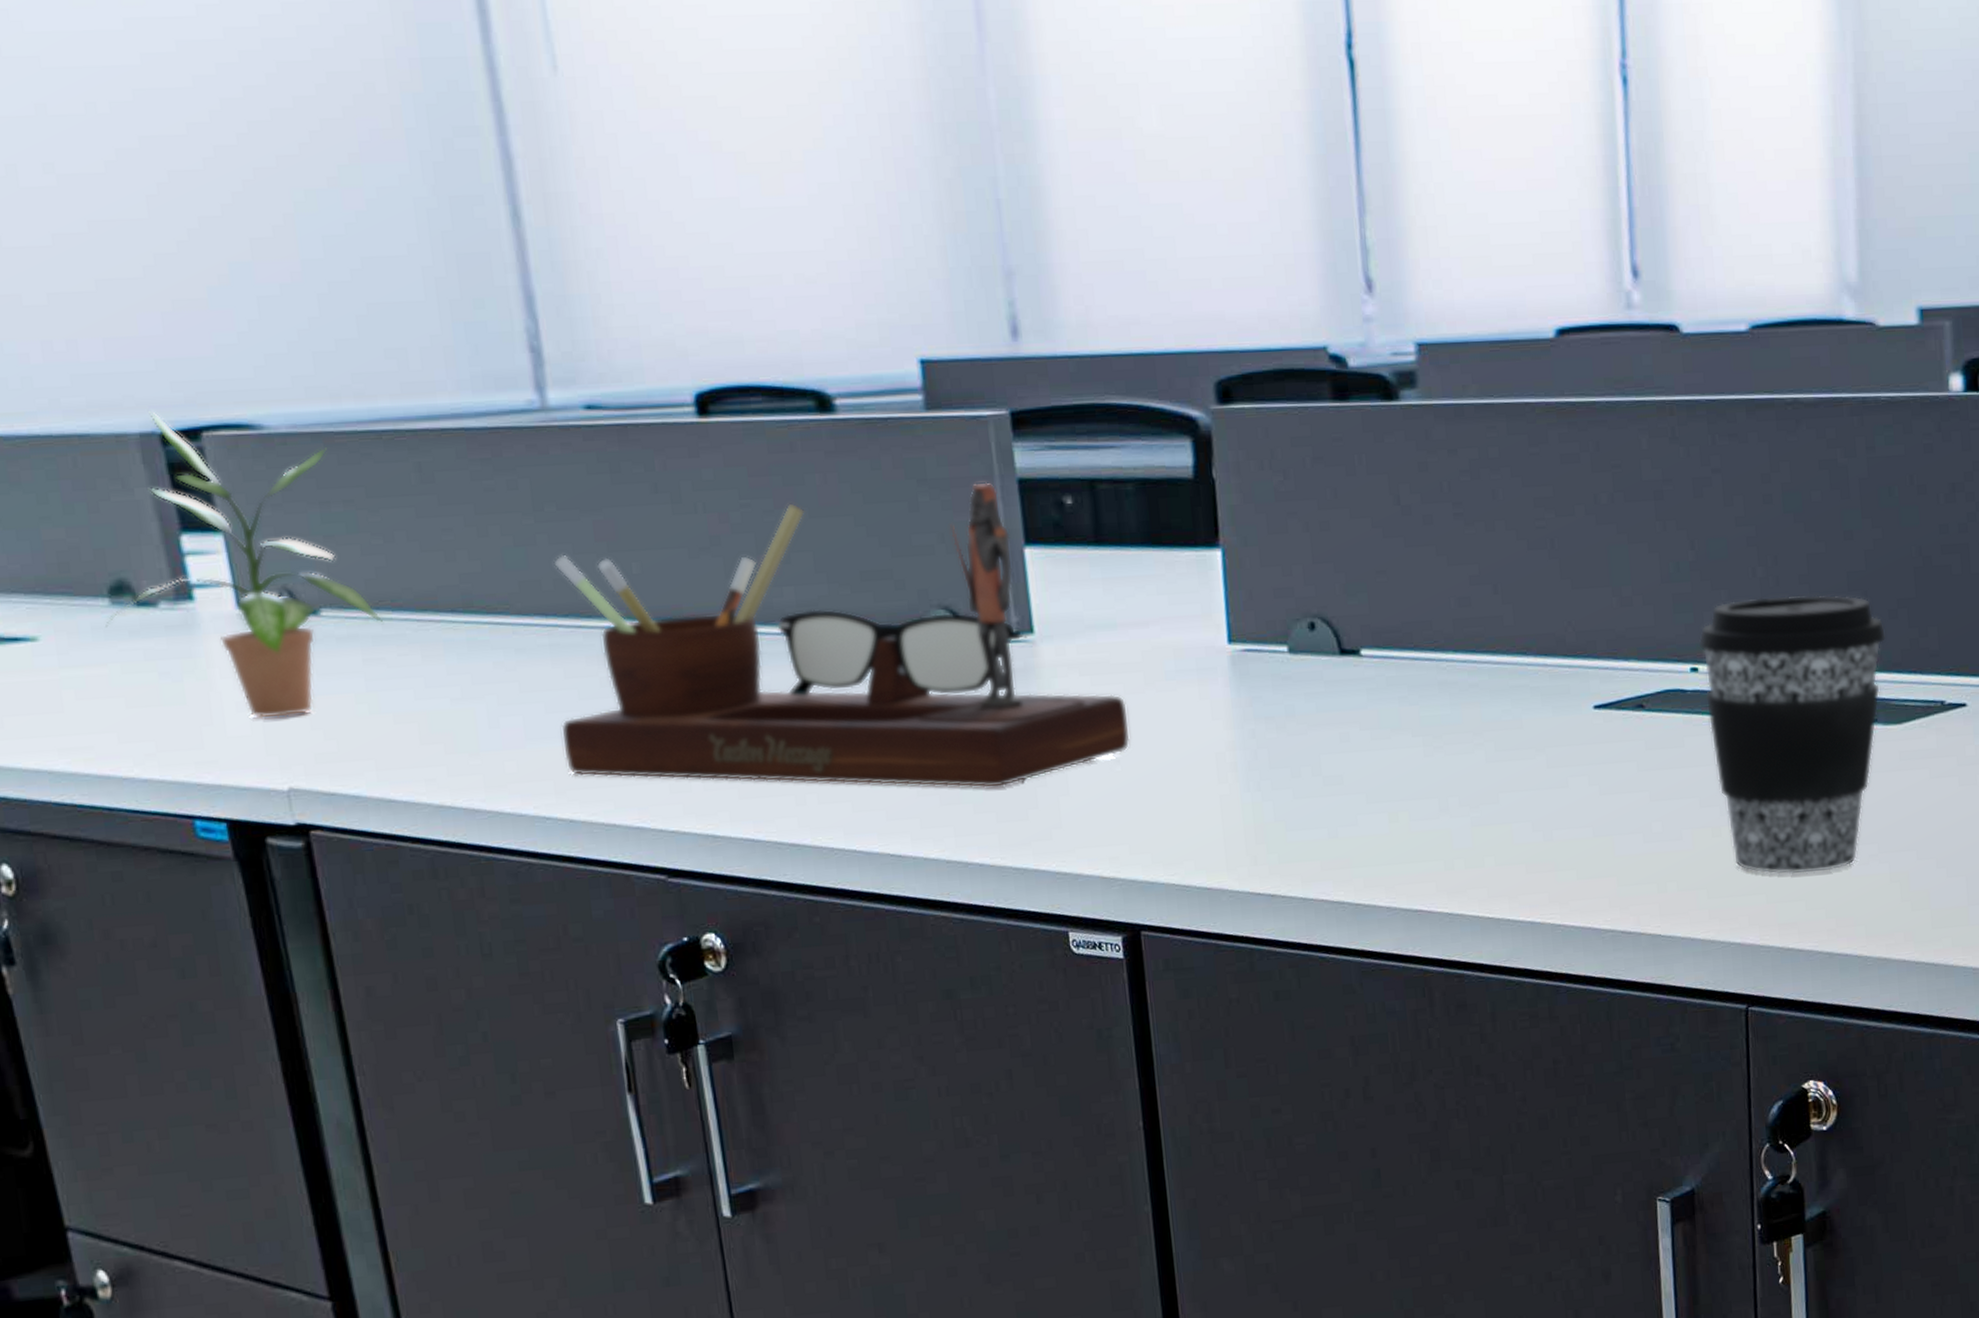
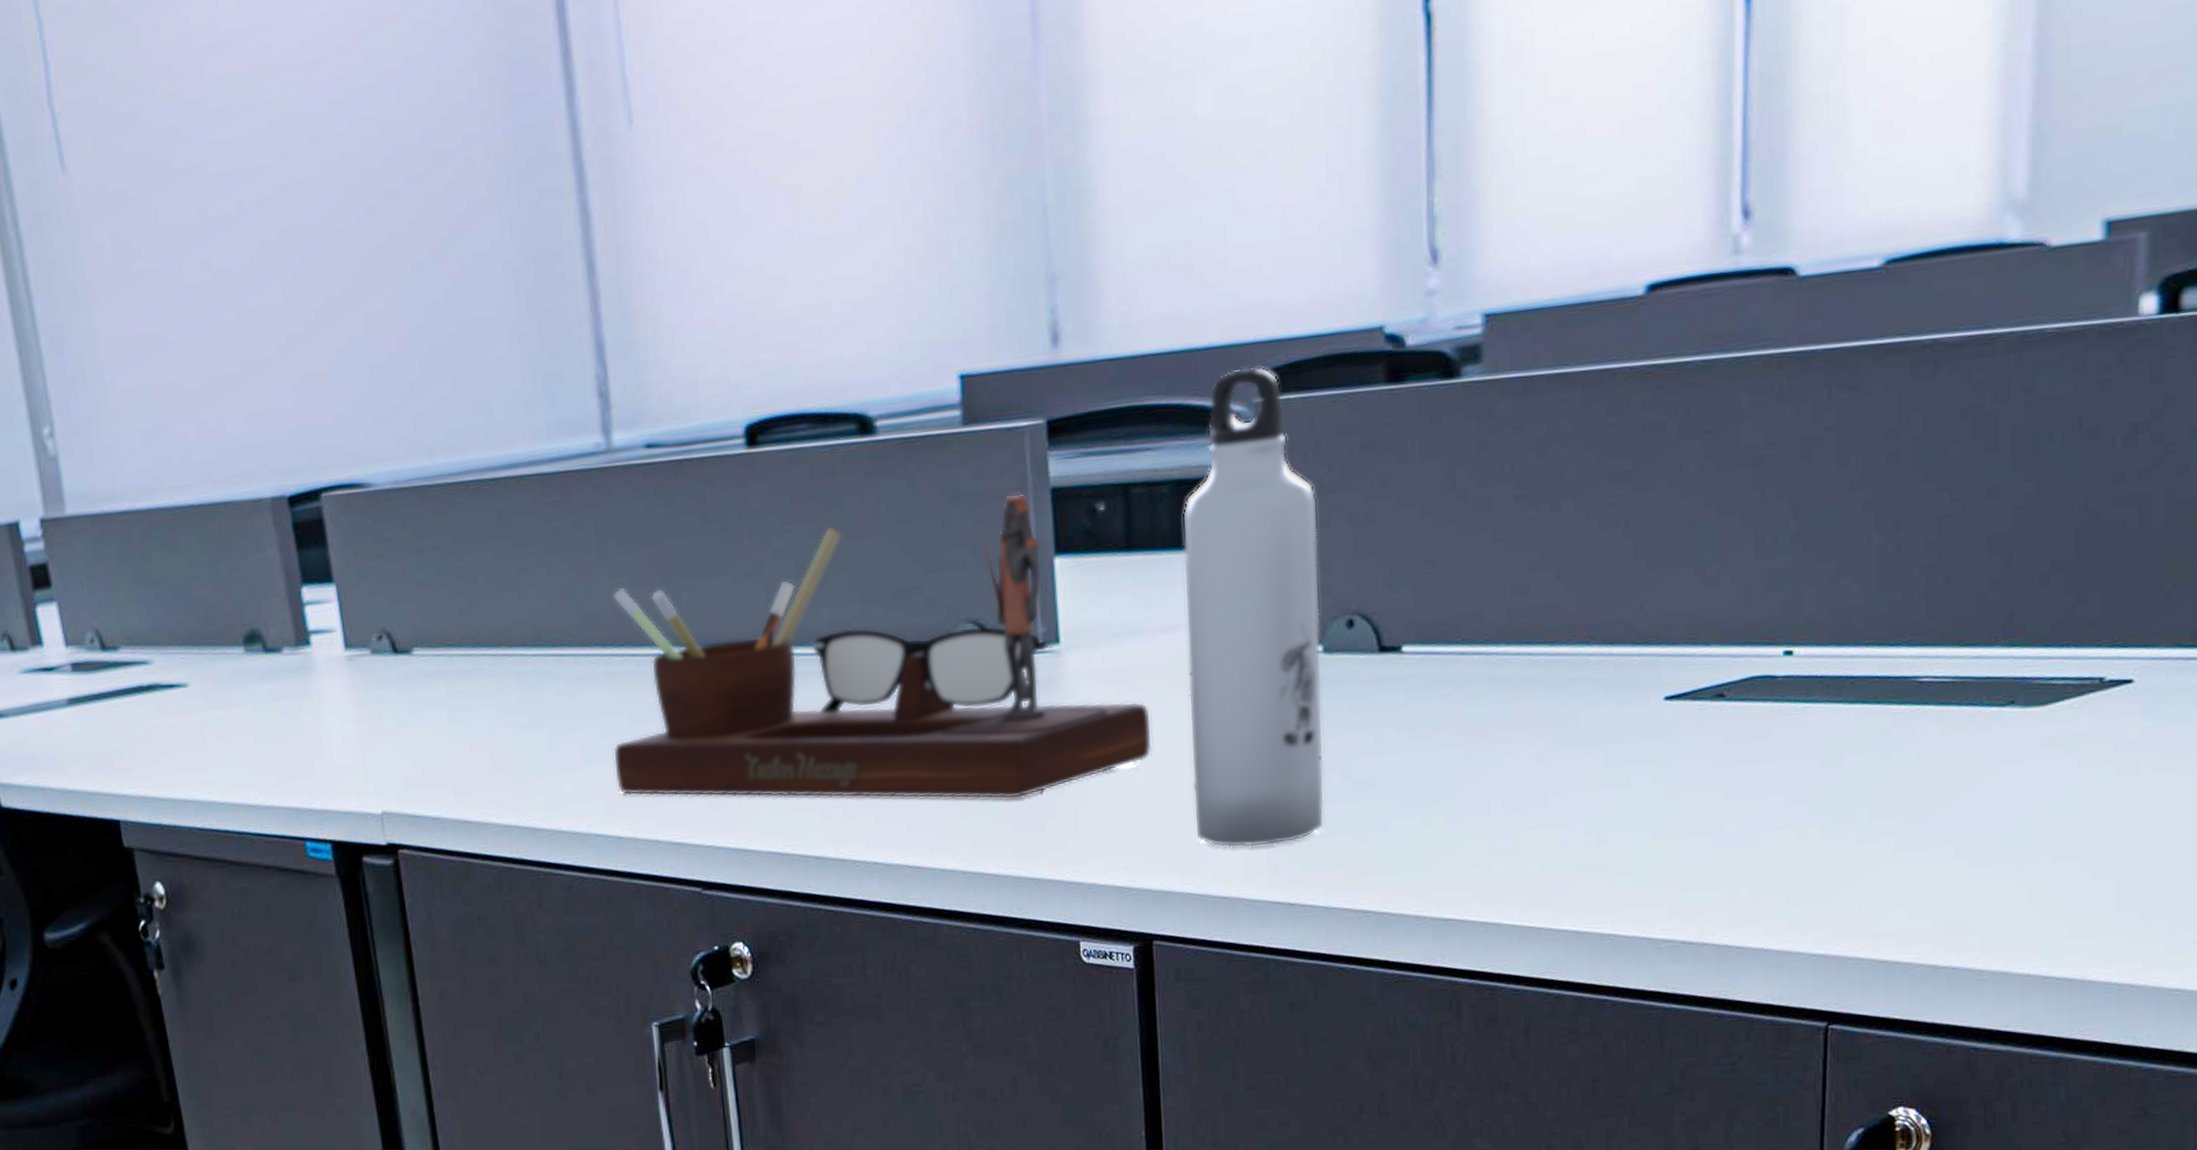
potted plant: present [106,410,384,719] -> none [240,476,465,750]
water bottle: none [1148,375,1299,840] -> present [1182,366,1325,848]
coffee cup: present [1698,594,1887,875] -> none [1795,561,2034,879]

